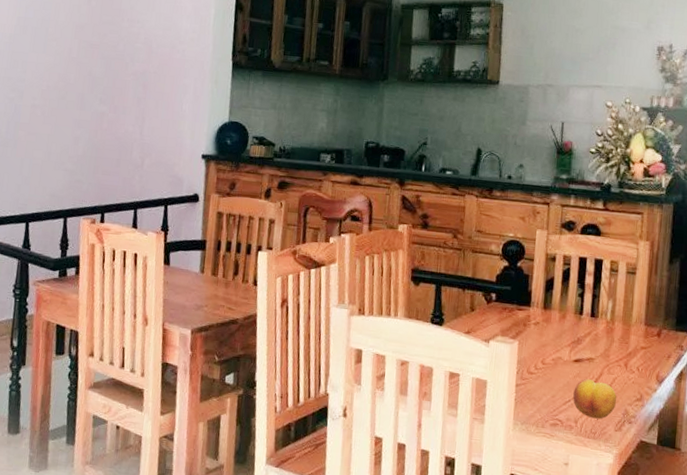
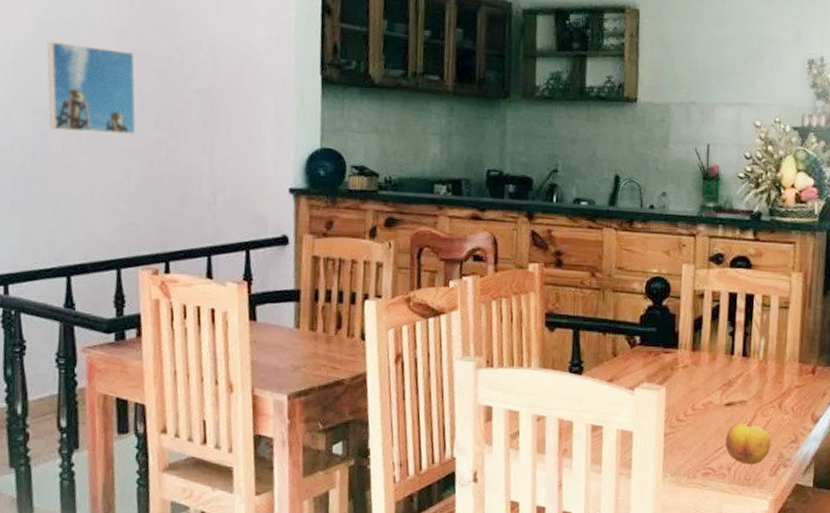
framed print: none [21,34,89,110] -> present [47,41,136,136]

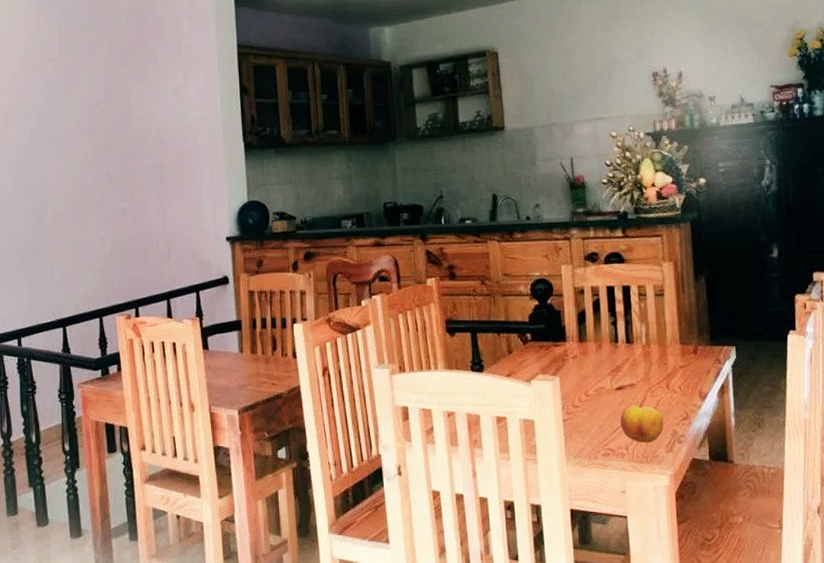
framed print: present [47,41,136,136] -> none [39,143,107,213]

